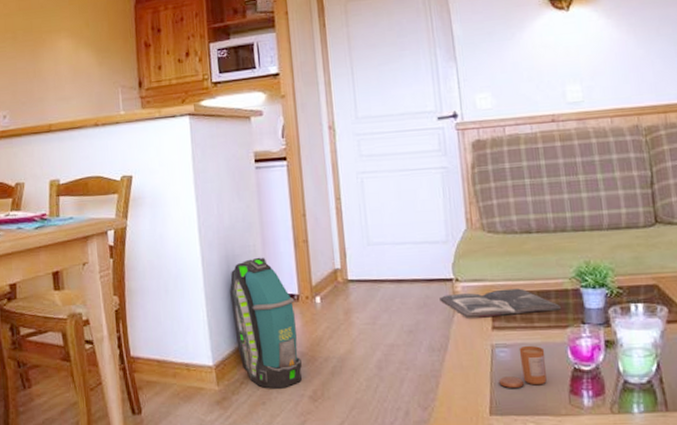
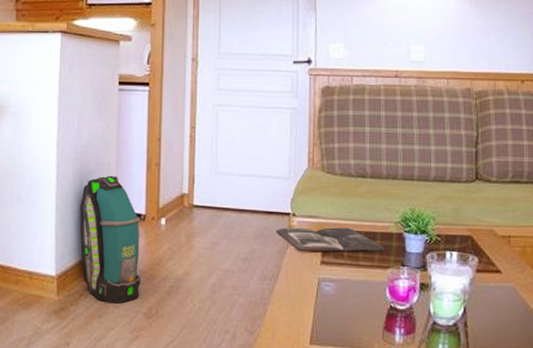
candle: present [499,345,547,389] -> none [321,281,366,322]

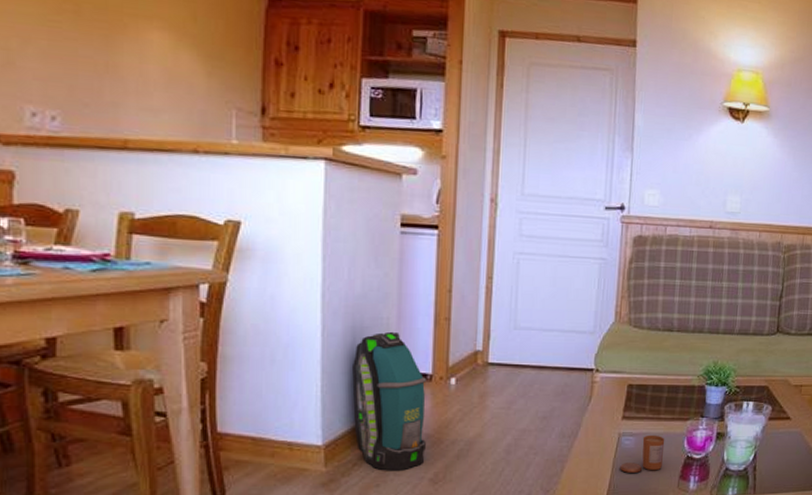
magazine: present [276,227,386,252] -> none [578,382,687,408]
candle: none [321,281,366,322] -> present [620,434,665,474]

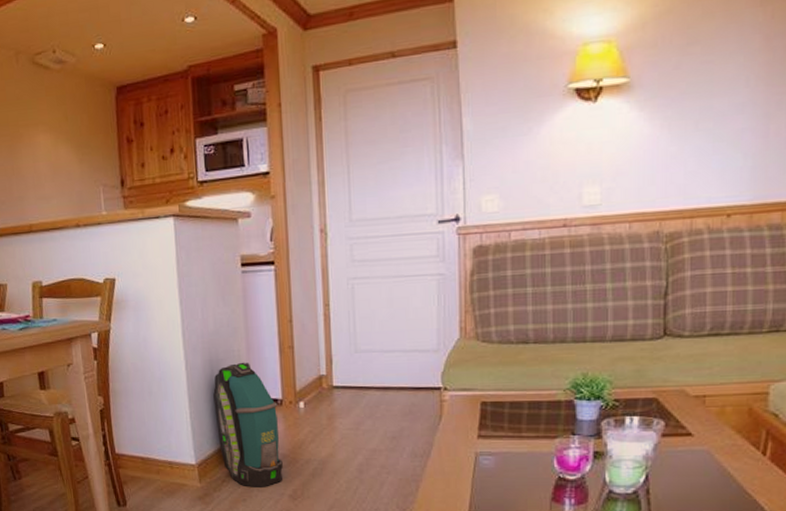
candle: present [620,434,665,474] -> none [480,454,530,495]

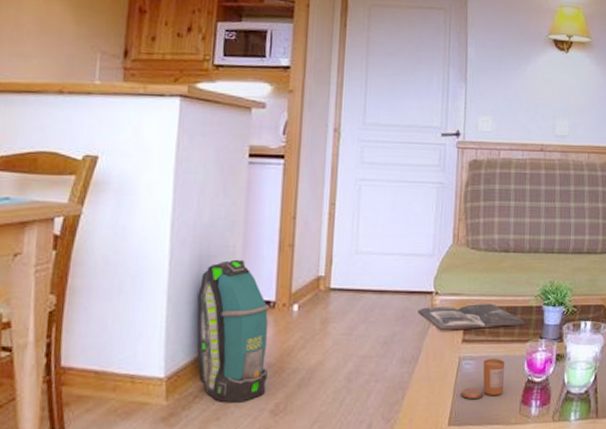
magazine: none [426,398,553,427] -> present [418,303,525,331]
candle: none [480,454,530,495] -> present [461,358,505,400]

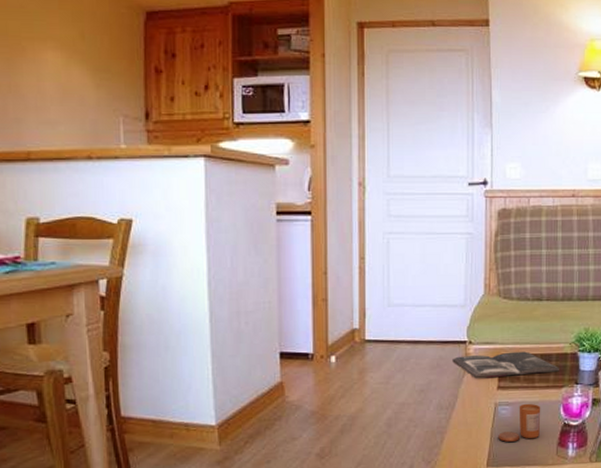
backpack: present [196,259,270,403] -> none [239,314,311,448]

